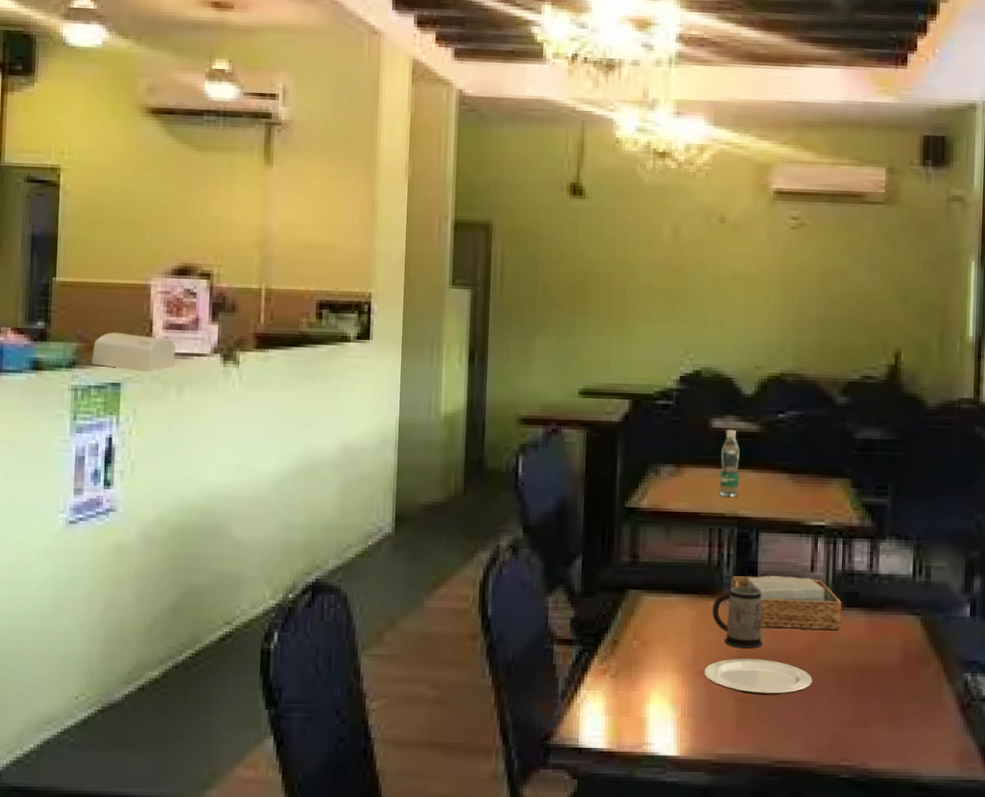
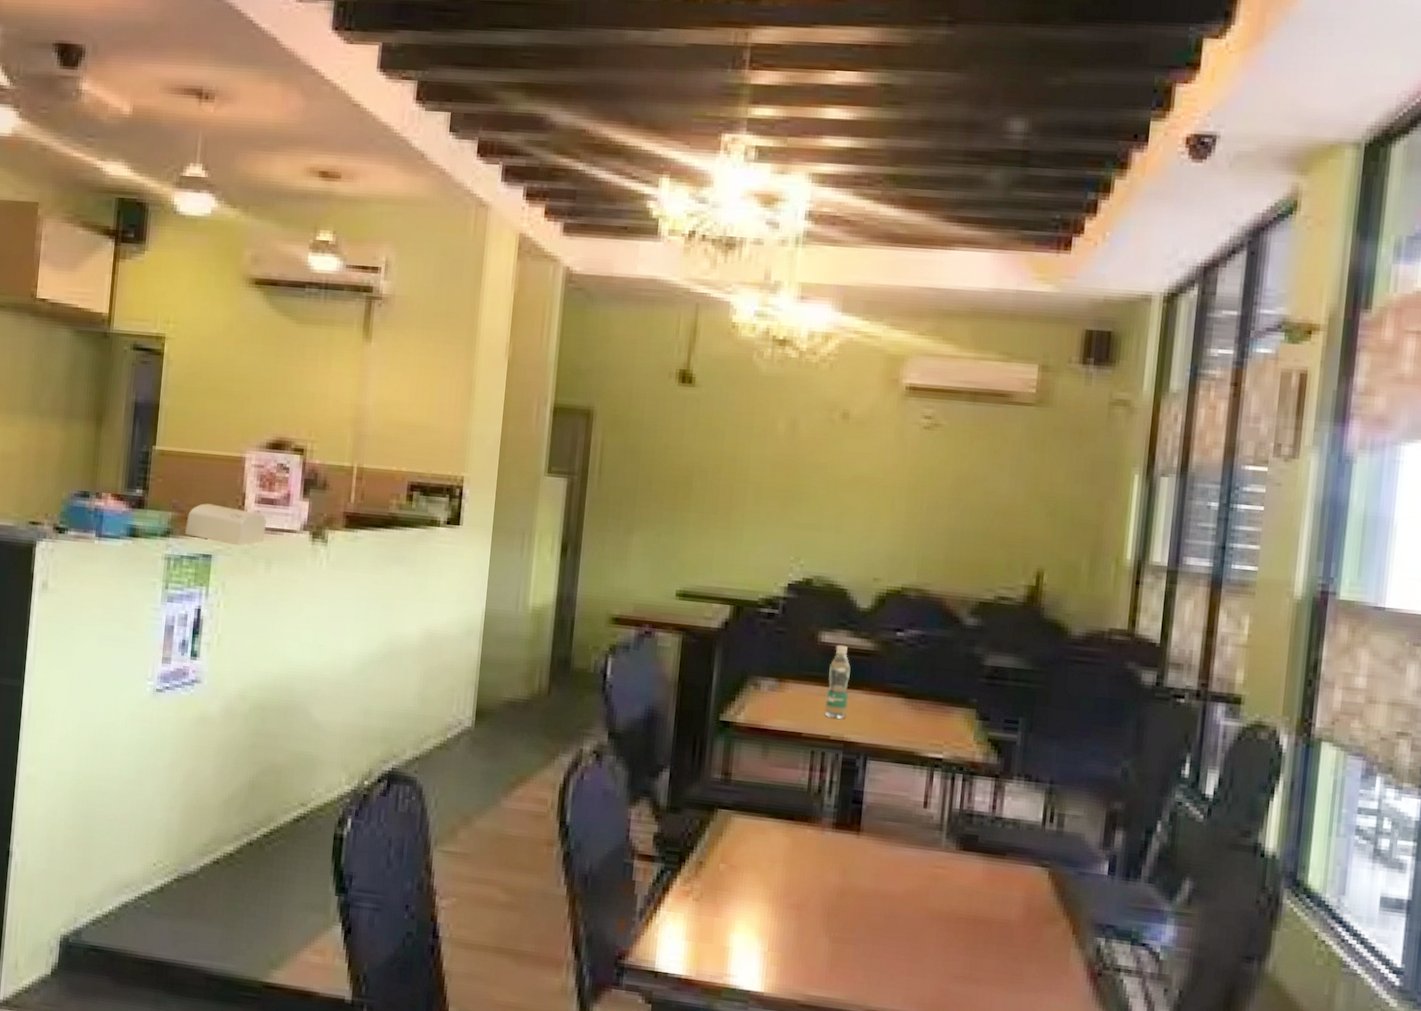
plate: present [704,658,813,695] -> none [796,894,919,939]
mug: present [712,586,763,649] -> none [809,816,866,886]
napkin holder: present [730,576,842,631] -> none [830,804,957,876]

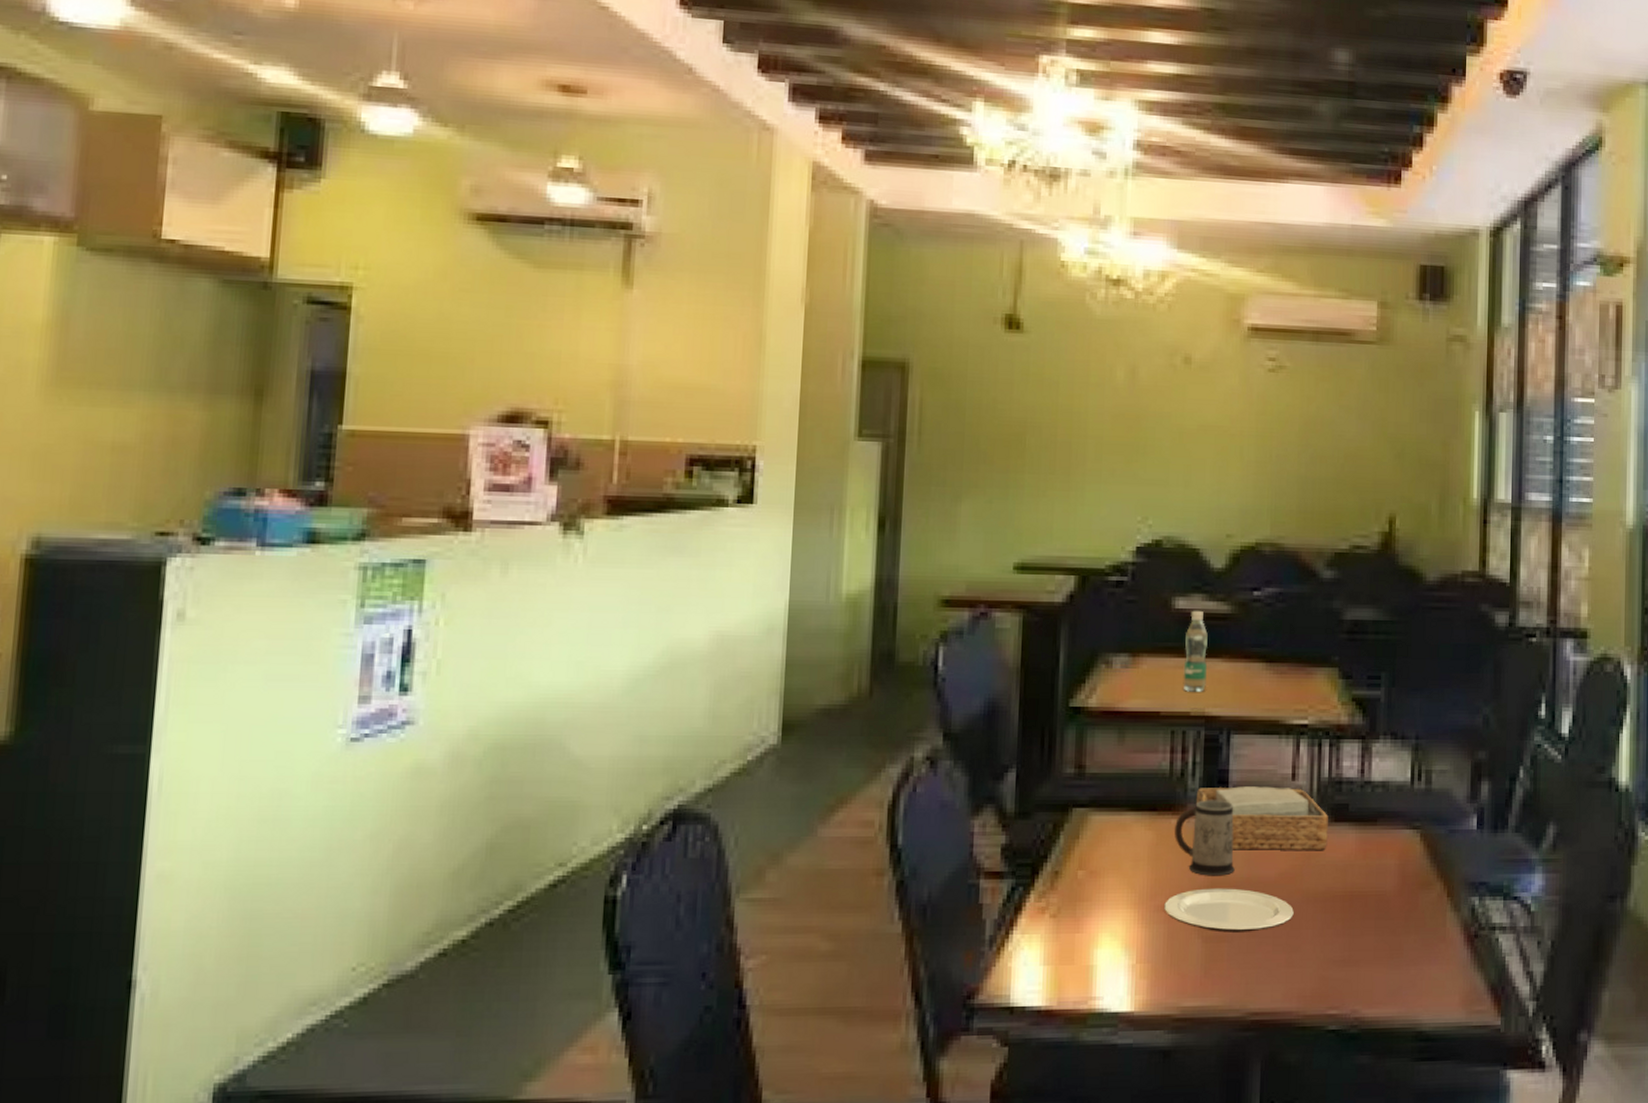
tissue dispenser: present [184,503,266,546] -> none [386,495,500,546]
plate: none [796,894,919,939] -> present [1164,888,1295,933]
mug: none [809,816,866,886] -> present [1175,800,1235,876]
napkin holder: none [830,804,957,876] -> present [1195,786,1328,851]

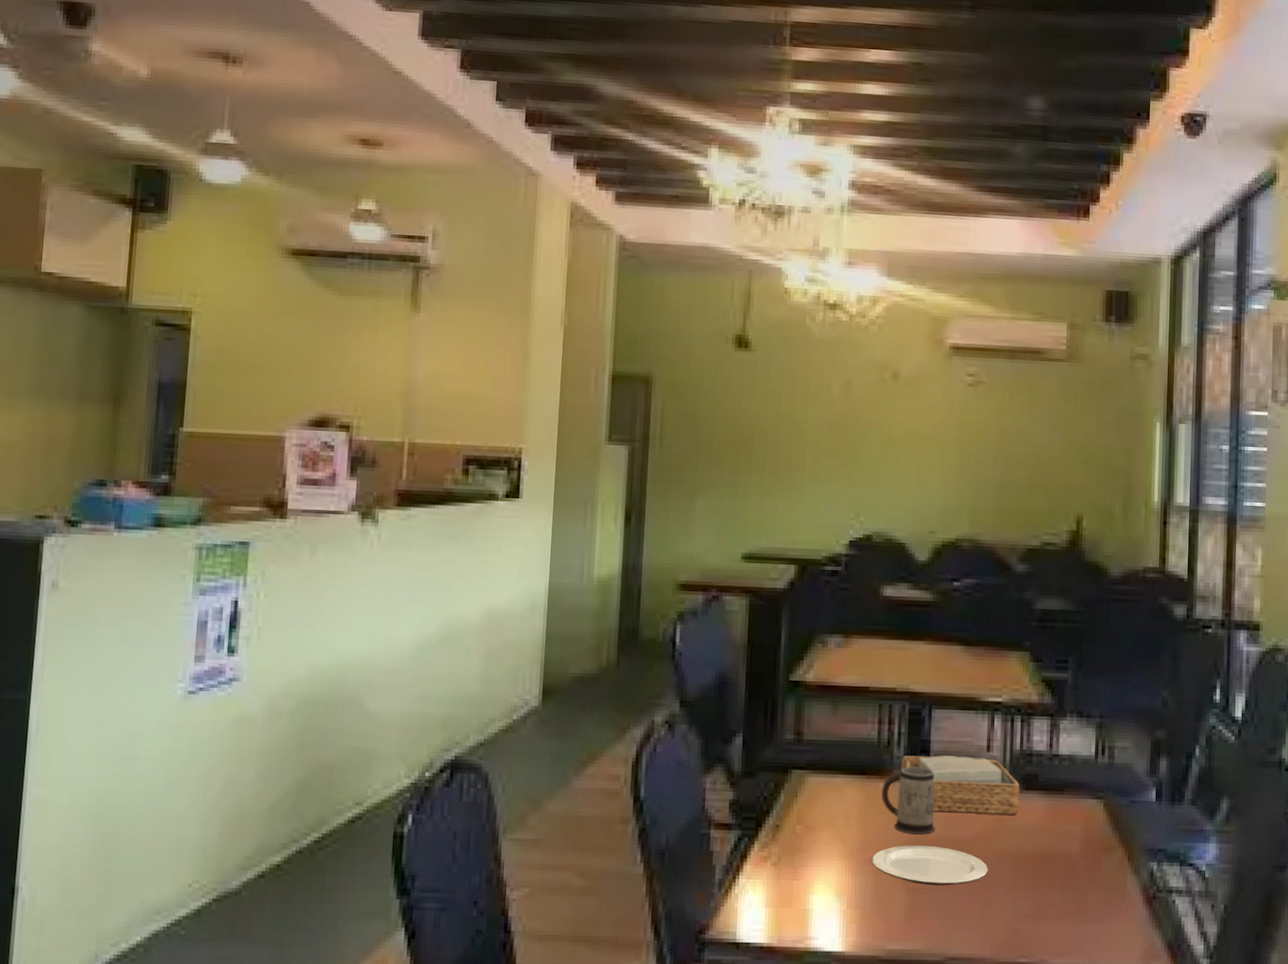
bottle: present [1183,610,1208,692] -> none [890,597,912,671]

